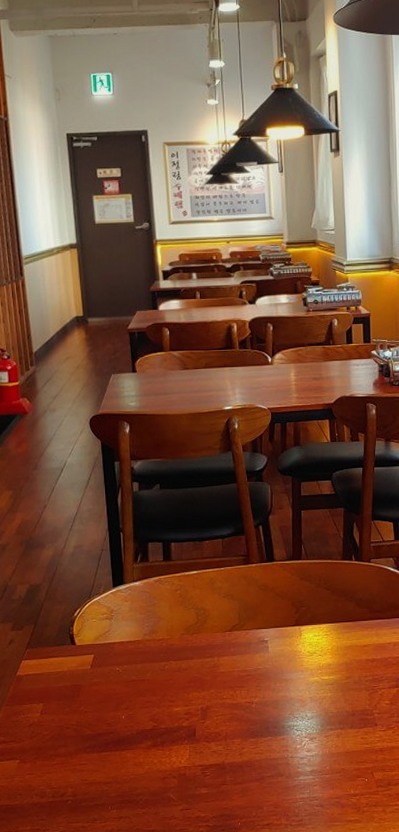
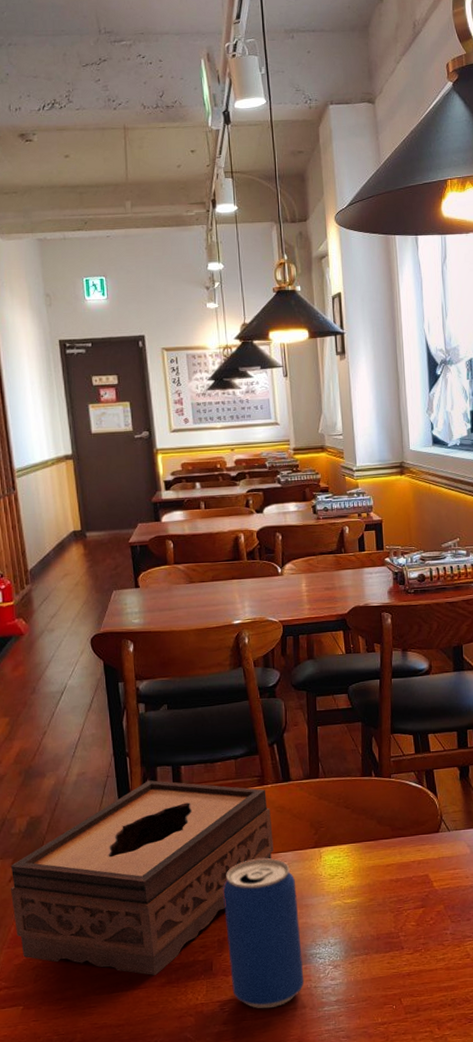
tissue box: none [10,555,256,738] -> present [10,780,274,975]
beverage can: none [207,634,282,775] -> present [223,858,304,1009]

